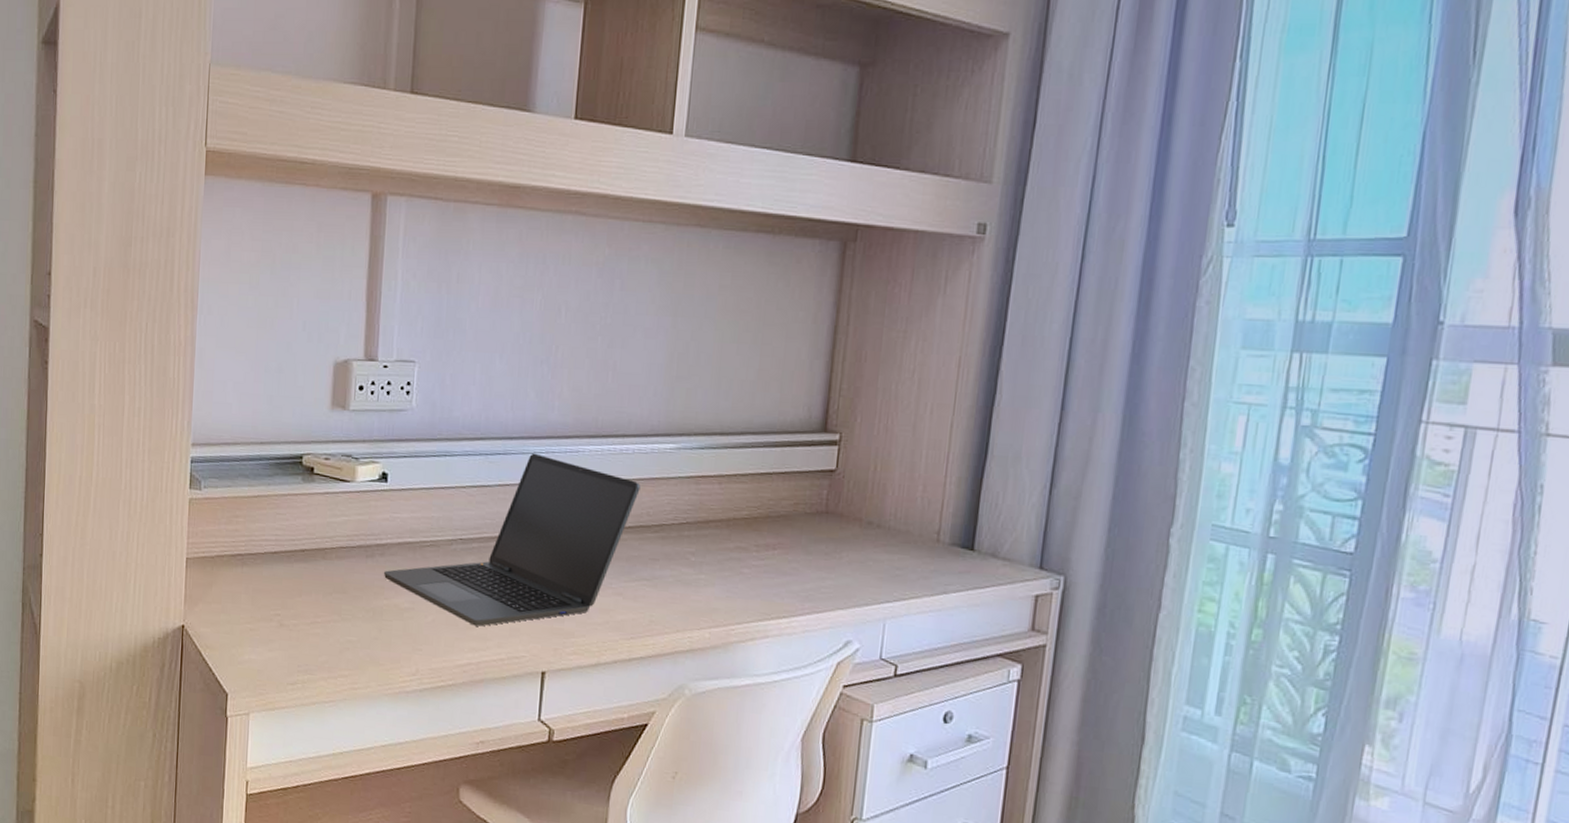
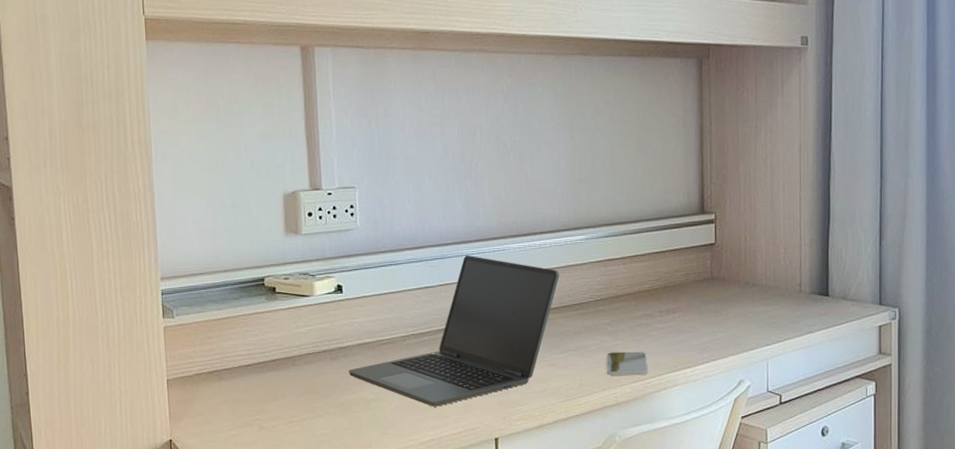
smartphone: none [682,587,735,620] -> present [606,351,648,377]

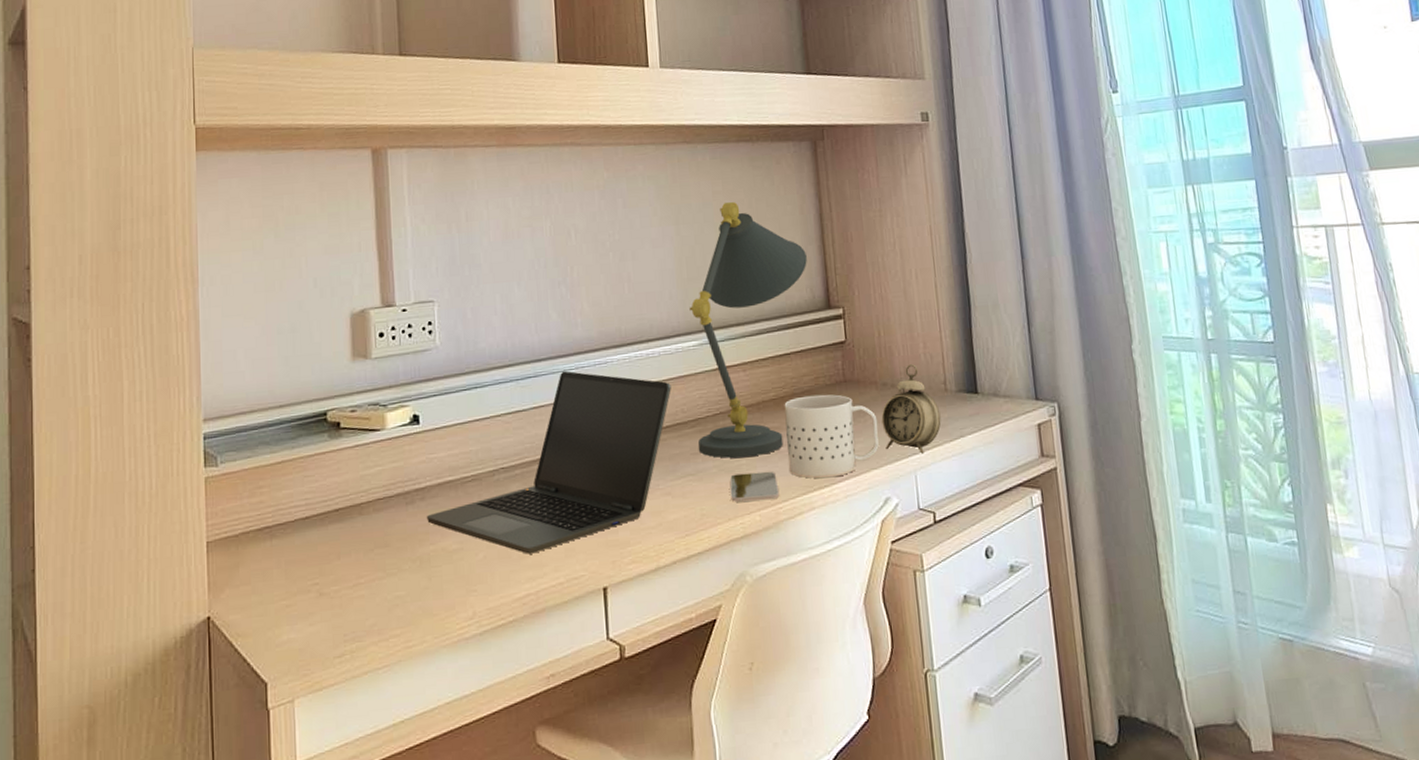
desk lamp: none [579,112,686,338] -> present [689,202,807,458]
mug: none [657,288,738,361] -> present [784,394,879,479]
alarm clock: none [741,267,794,345] -> present [881,364,941,454]

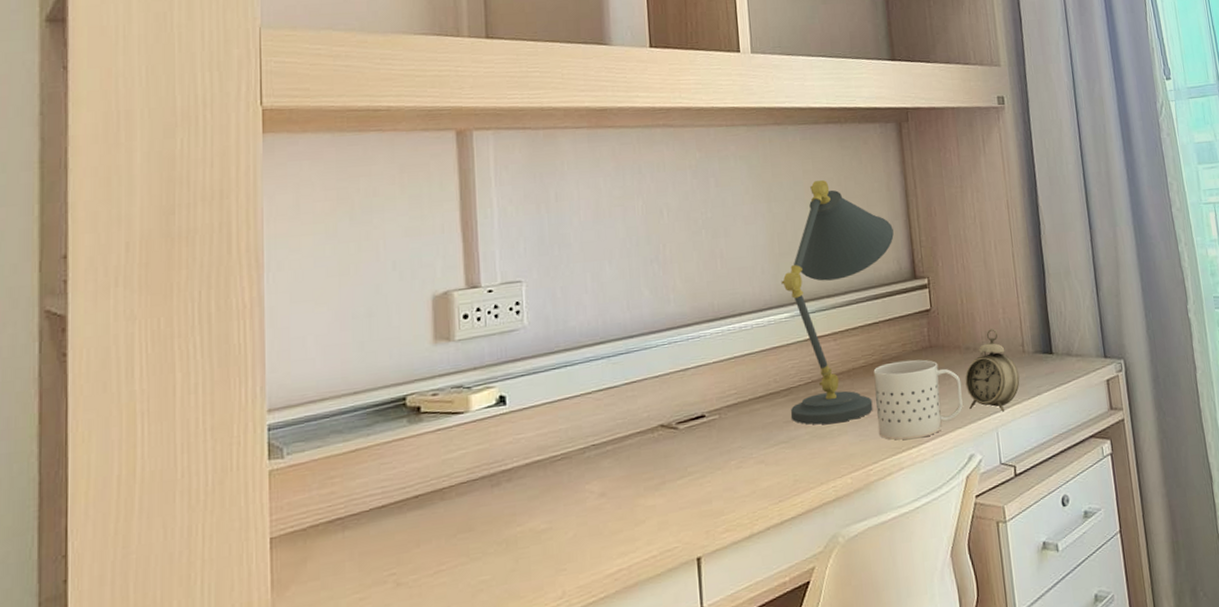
laptop: present [426,371,671,554] -> none [512,346,764,530]
smartphone: present [730,471,780,503] -> none [822,435,870,467]

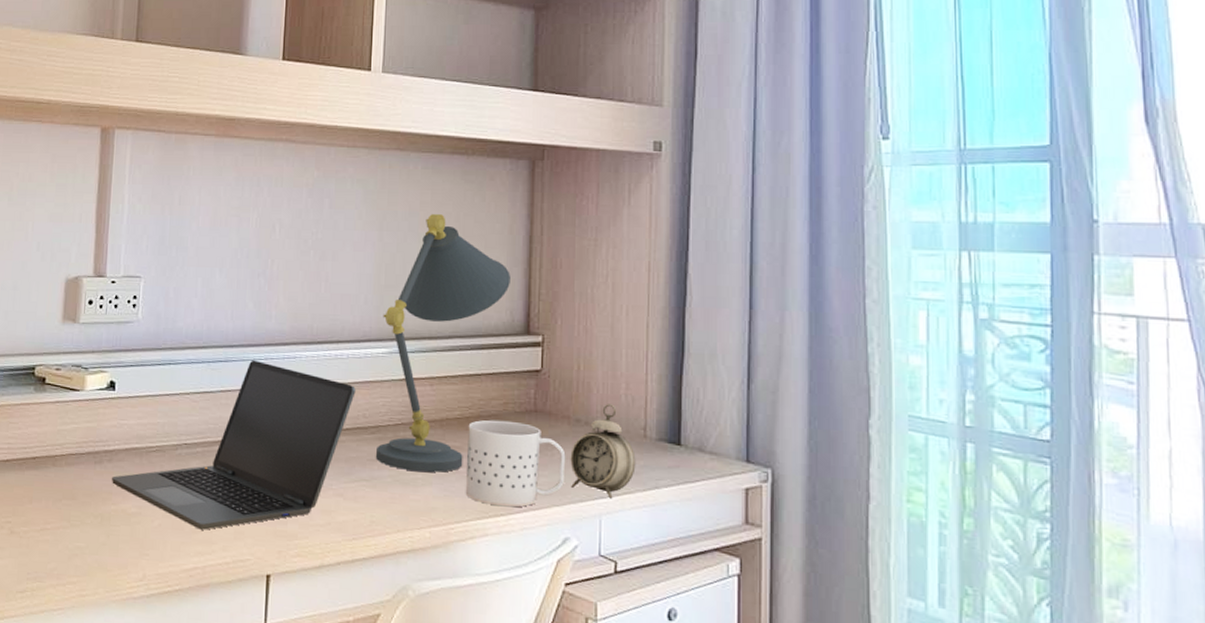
laptop: none [512,346,764,530] -> present [111,360,356,530]

